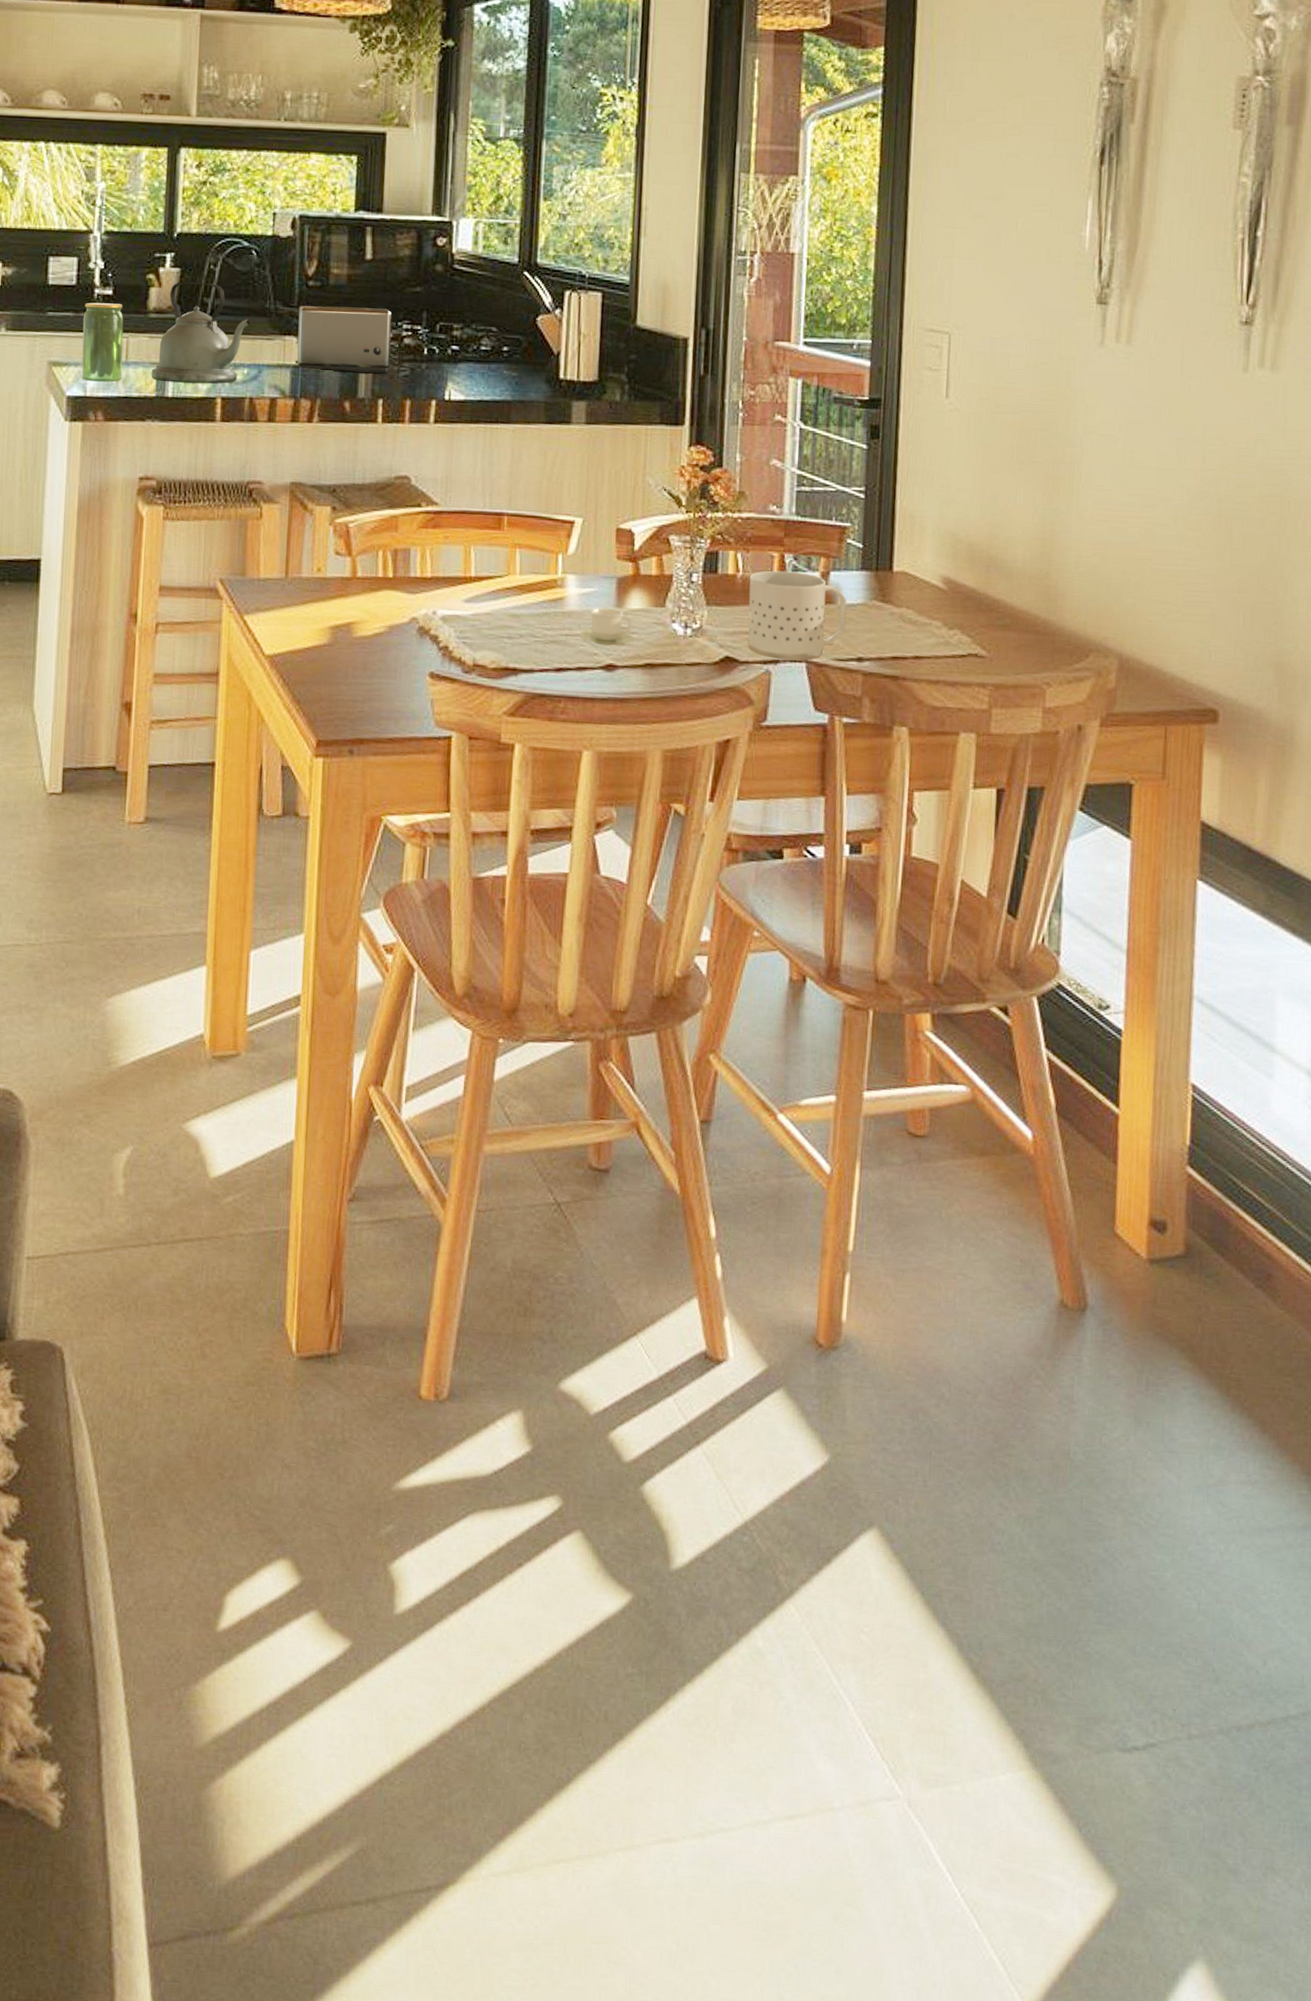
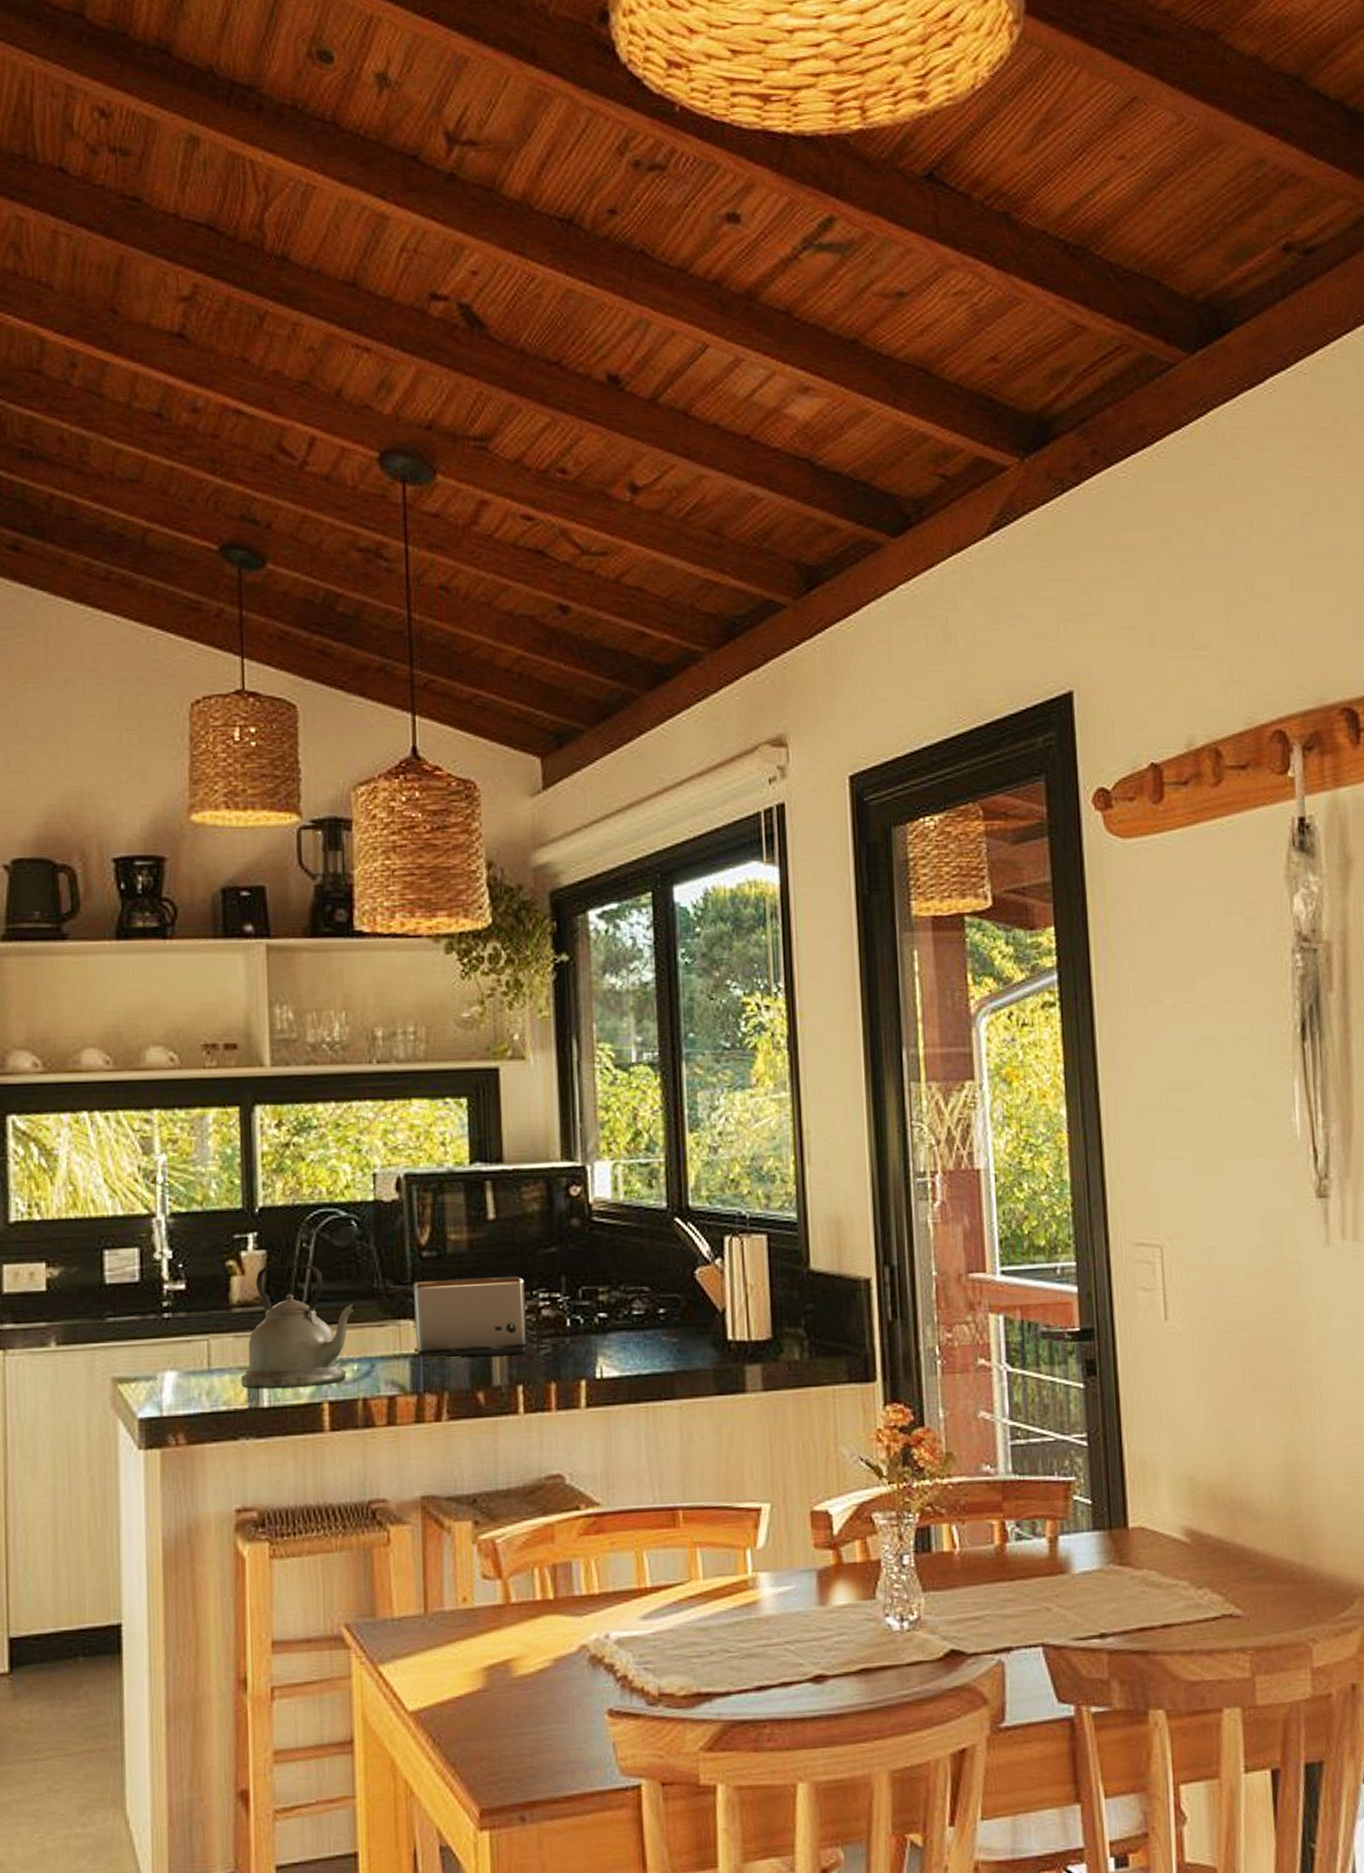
jar: present [81,302,124,382] -> none [151,1300,205,1398]
cup and saucer: present [578,607,633,646] -> none [778,1607,843,1653]
mug: present [748,570,847,661] -> none [968,1540,1083,1647]

